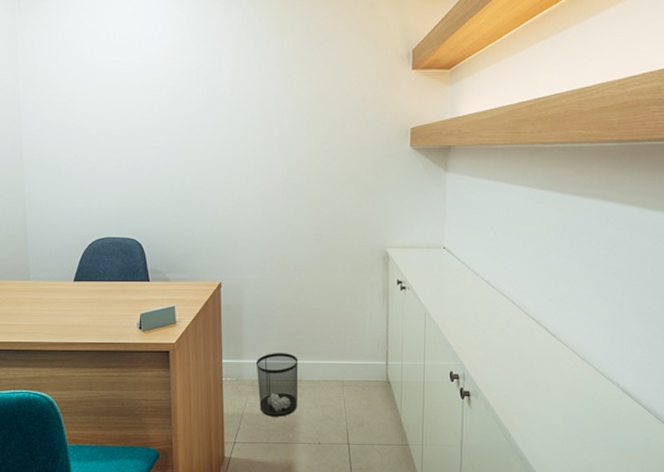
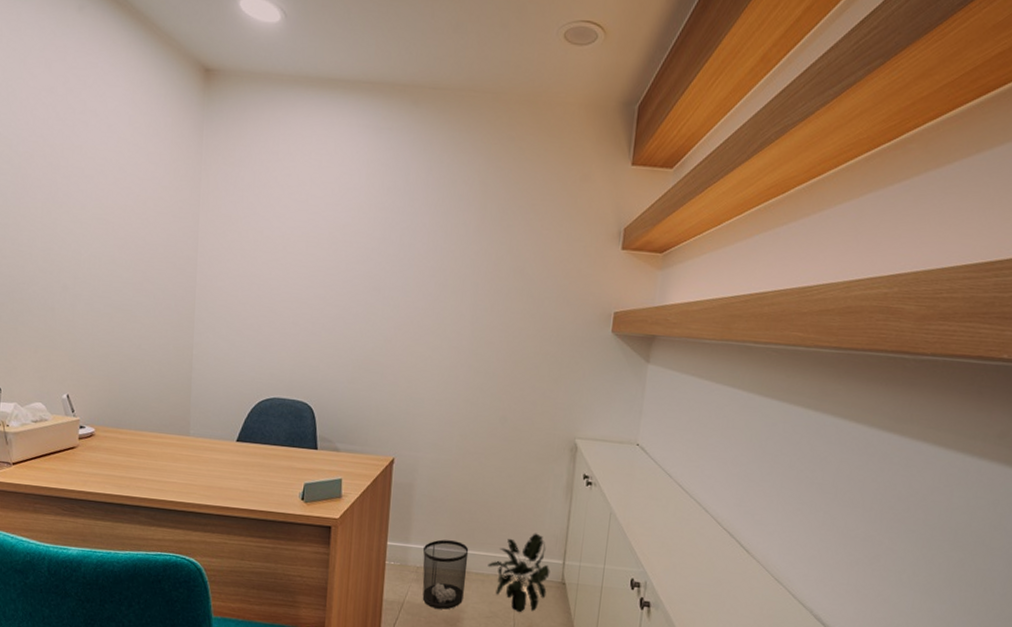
potted plant: none [317,338,375,413] -> present [487,533,550,613]

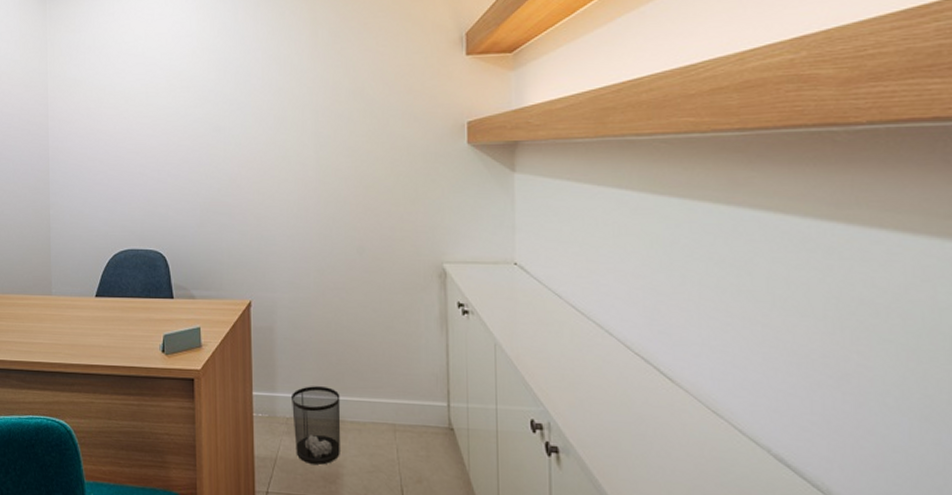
potted plant: present [487,533,550,613] -> none [363,372,434,466]

